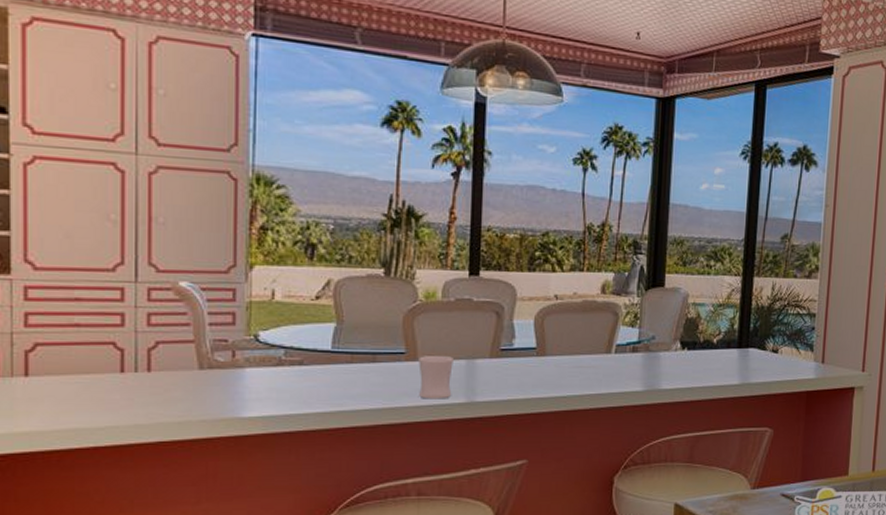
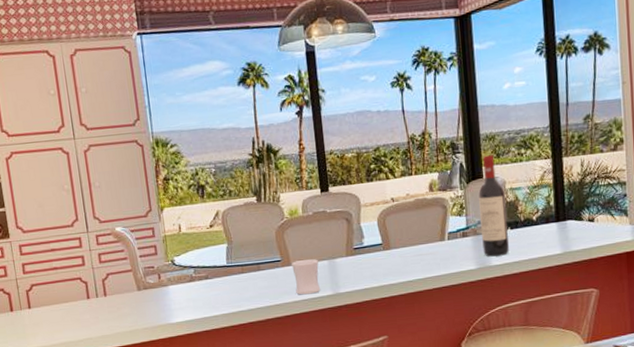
wine bottle: none [653,261,686,379] -> present [478,155,510,257]

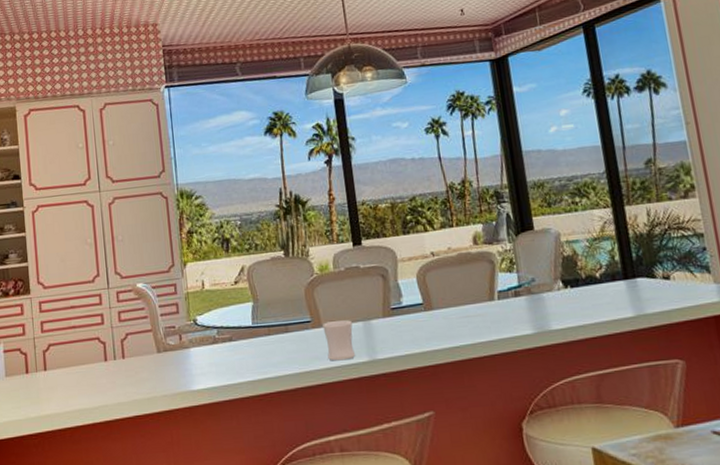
wine bottle: present [478,155,510,257] -> none [529,204,571,320]

